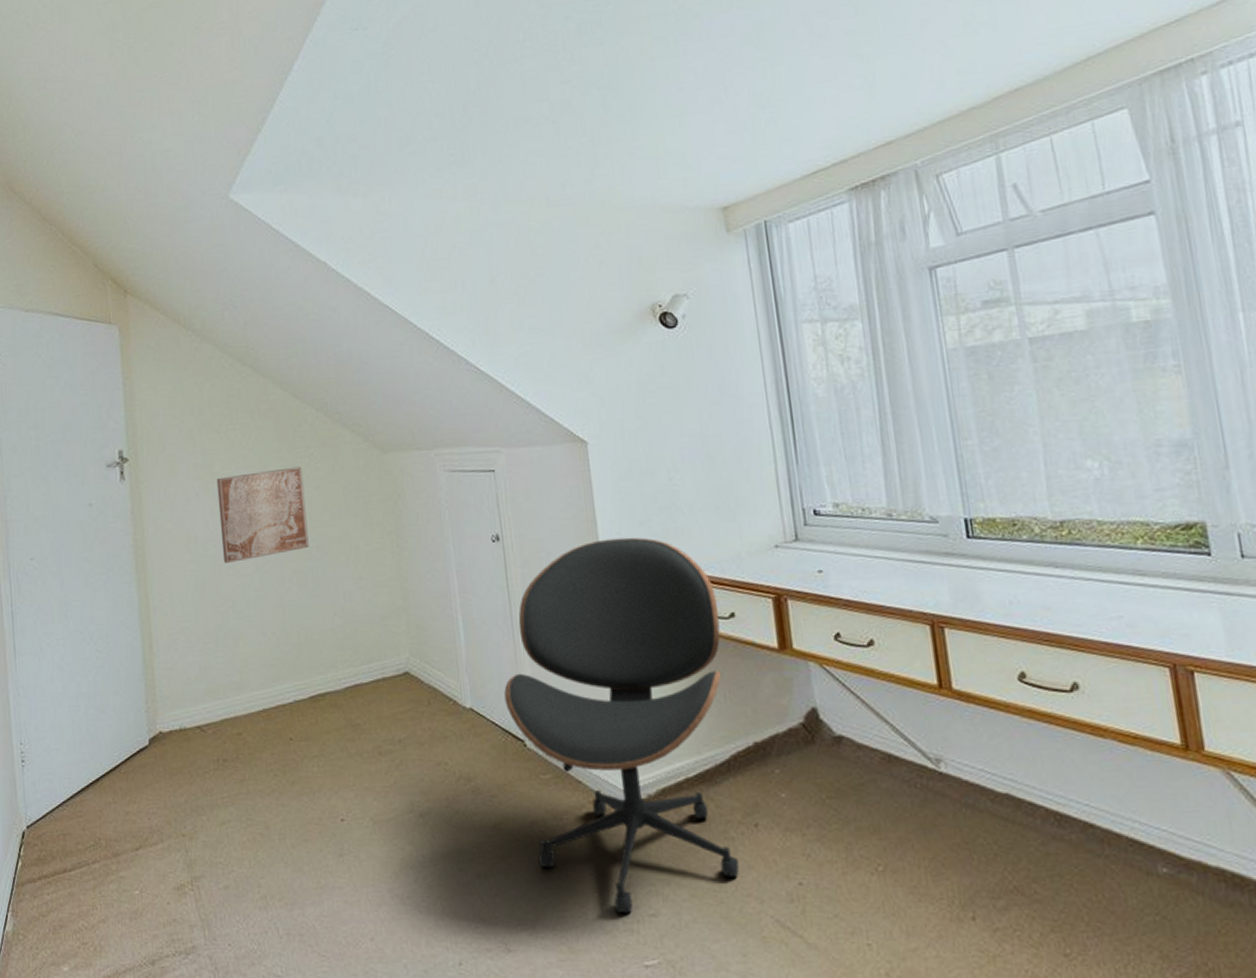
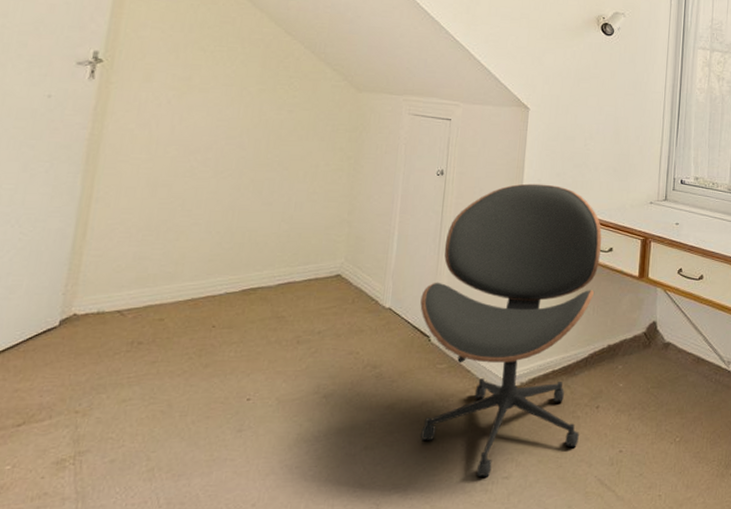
wall art: present [216,466,309,563] -> none [182,90,280,166]

